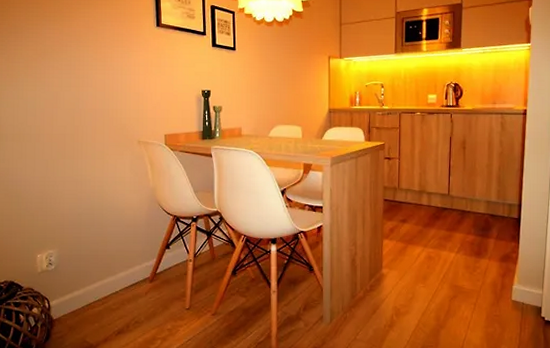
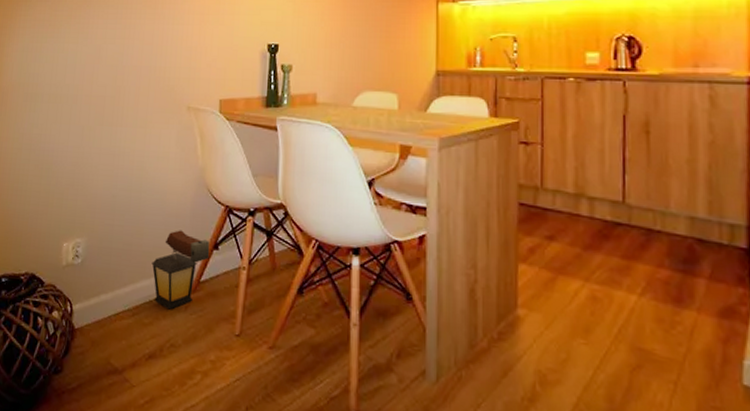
lantern: none [115,237,163,297] -> present [151,230,210,310]

